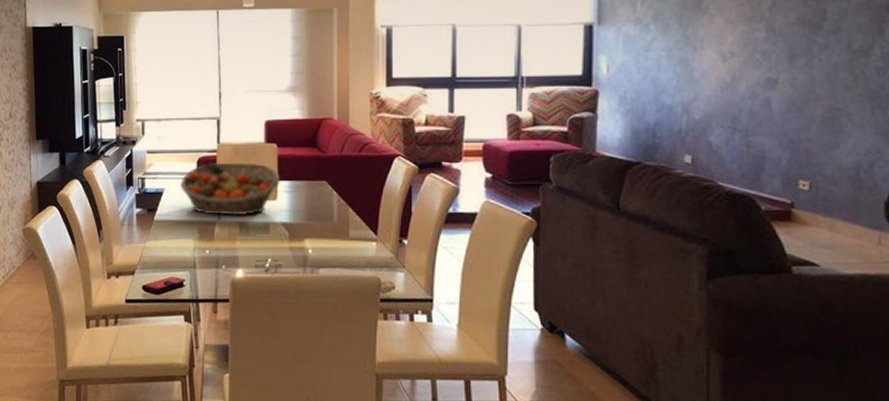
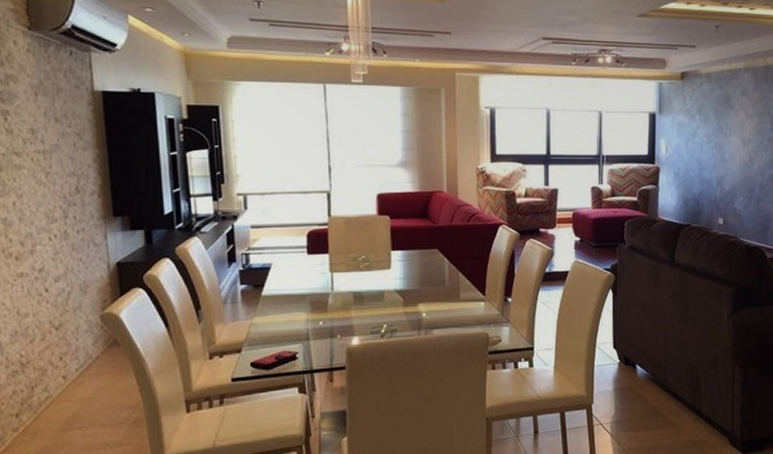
fruit basket: present [180,162,280,216] -> none [290,234,394,286]

